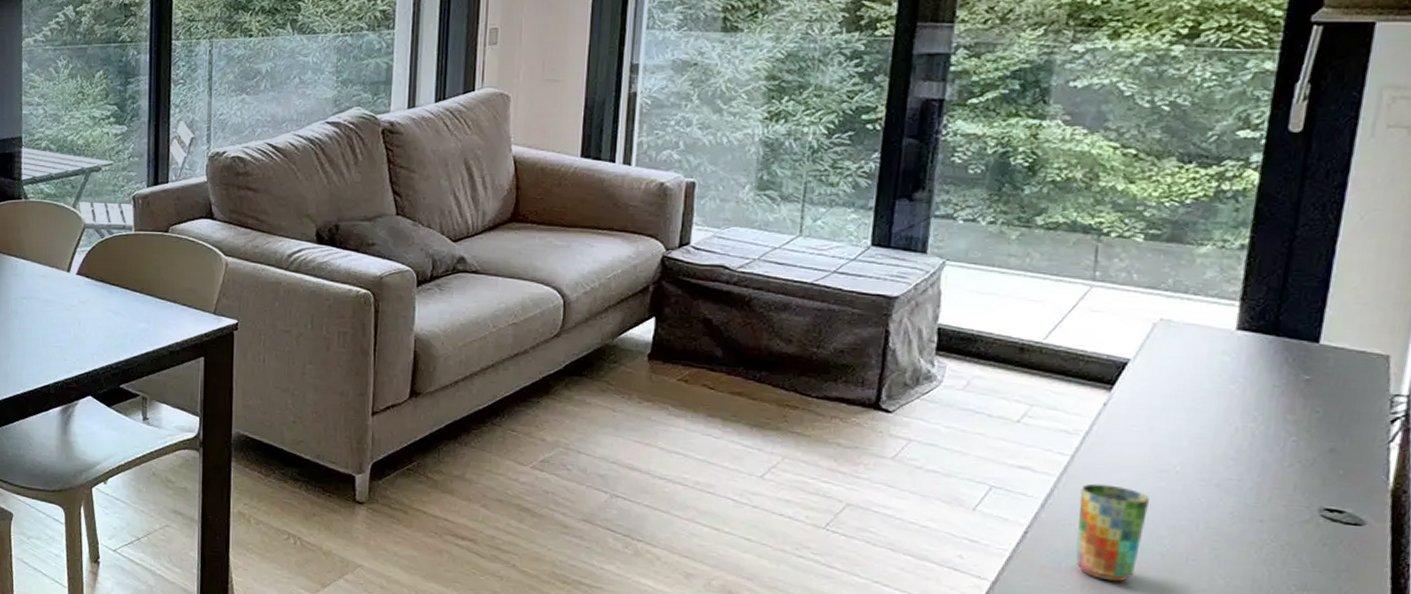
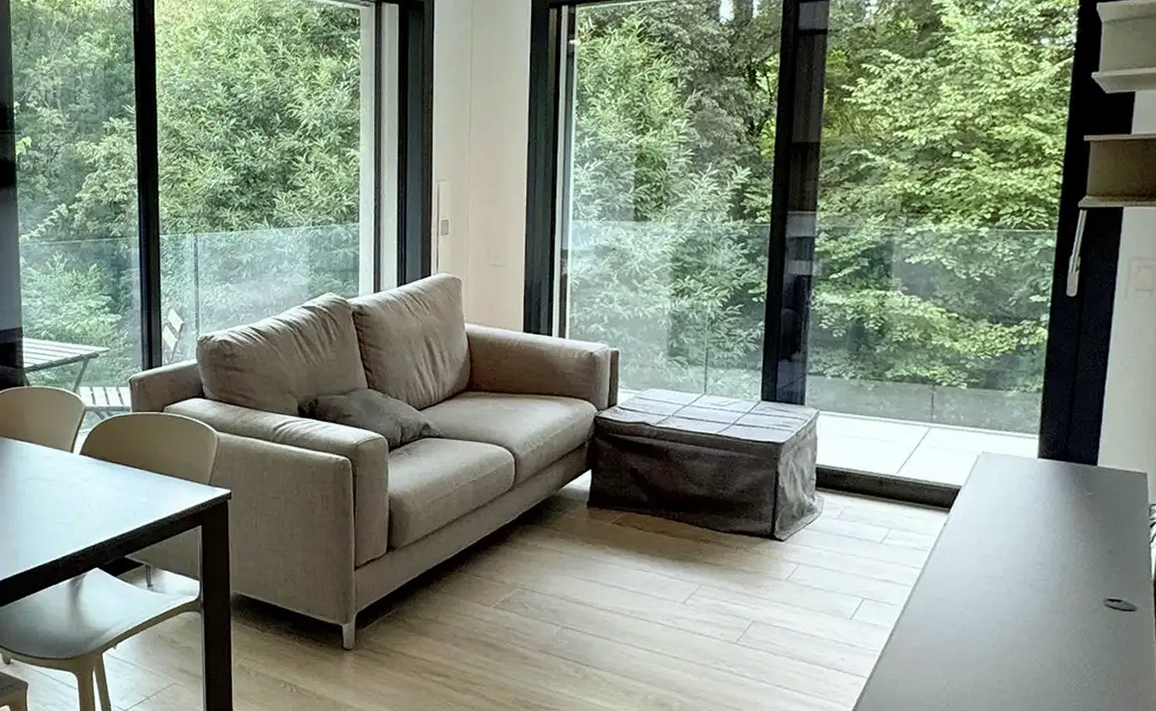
cup: present [1075,483,1149,582] -> none [929,591,981,671]

